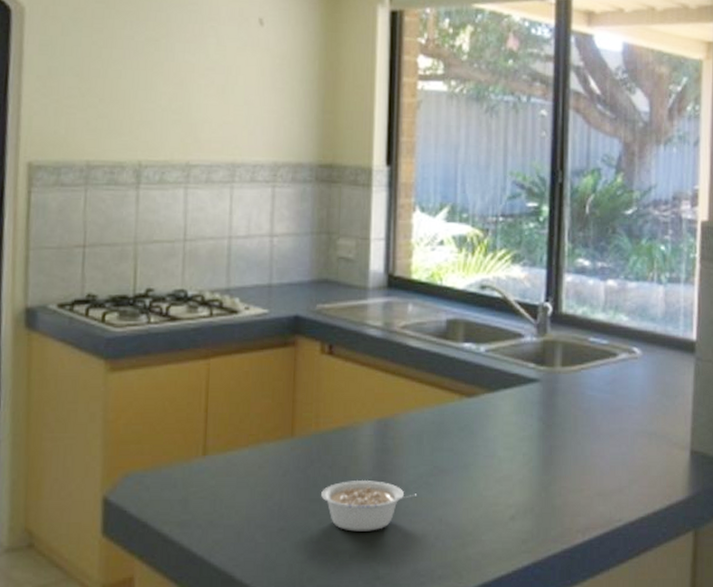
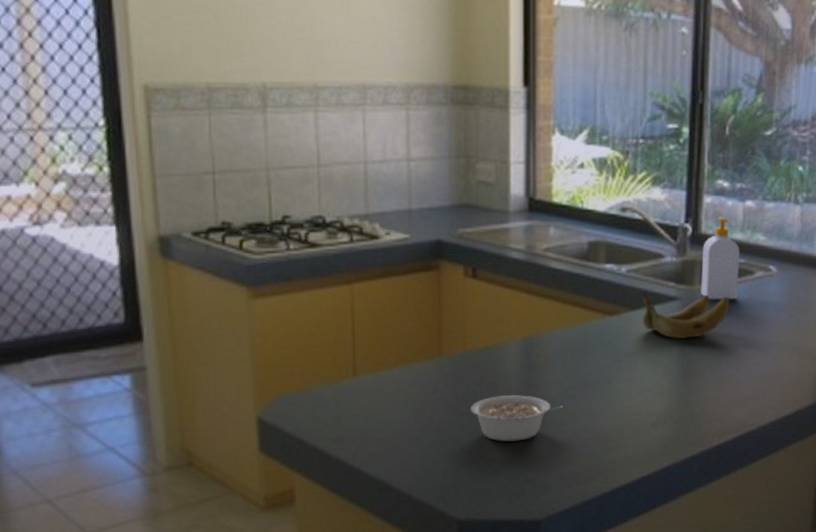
banana: none [500,371,593,425] -> present [641,290,730,340]
soap bottle: none [562,296,603,383] -> present [701,217,740,300]

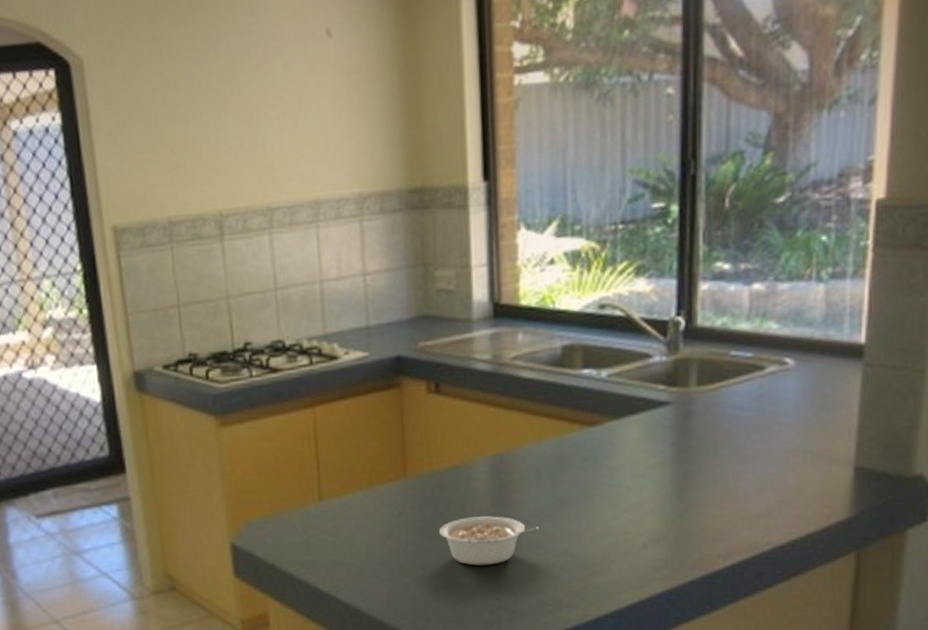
banana: present [641,290,730,340] -> none [626,396,735,450]
soap bottle: present [701,217,740,300] -> none [698,305,747,403]

